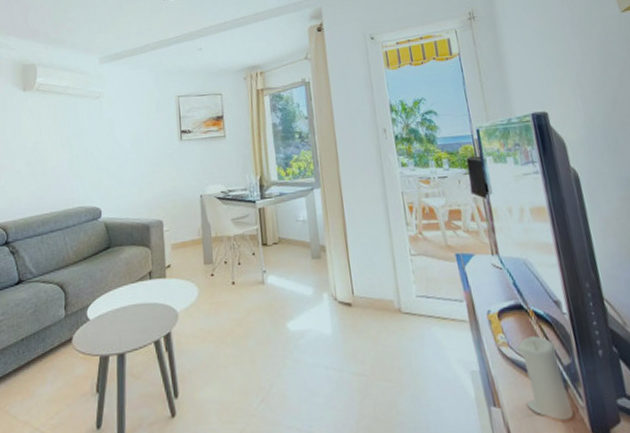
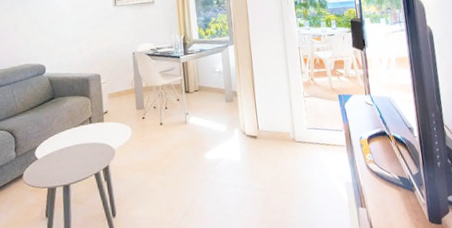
candle: present [517,336,575,421] -> none [380,154,418,215]

